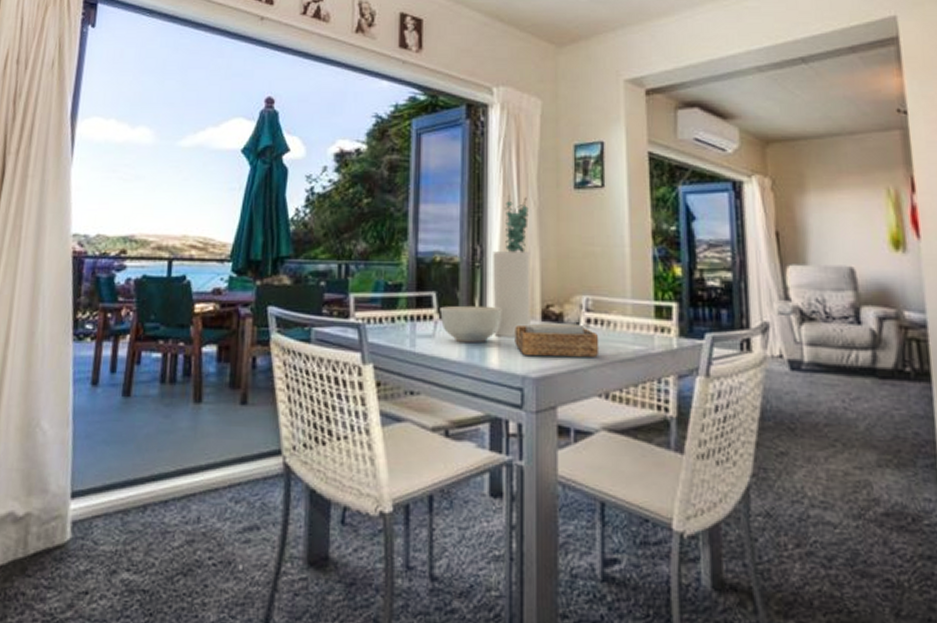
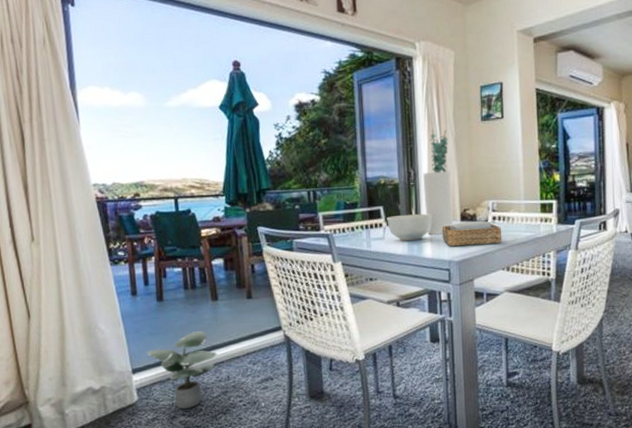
potted plant: none [95,444,189,562] -> present [147,331,218,409]

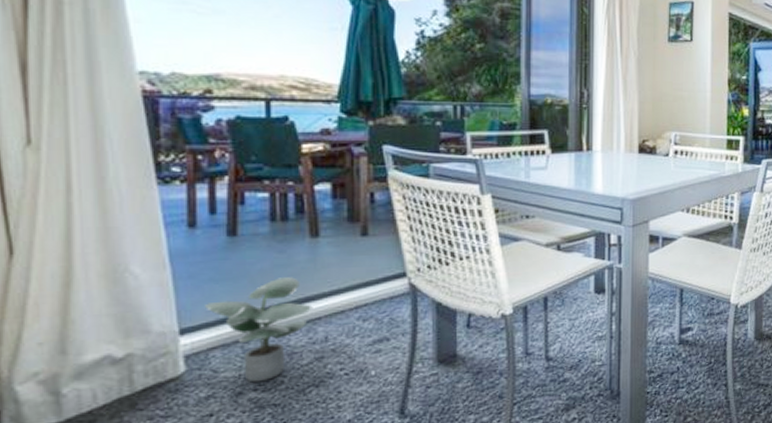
bowl: present [387,213,432,242] -> none [551,141,606,173]
vase: present [423,129,453,235] -> none [598,46,630,168]
napkin holder: present [442,221,502,247] -> none [616,155,684,182]

